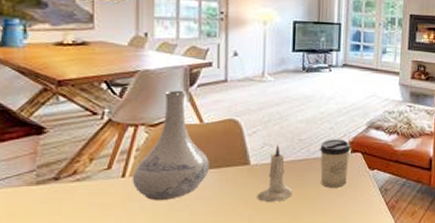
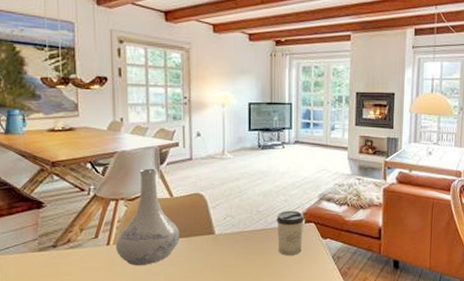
candle: present [257,144,292,202] -> none [222,215,253,268]

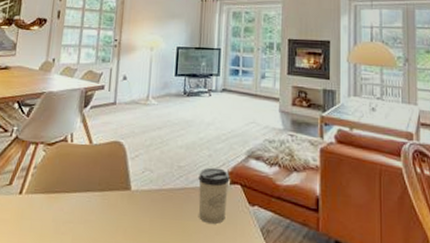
vase: present [115,168,180,266] -> none [27,111,95,222]

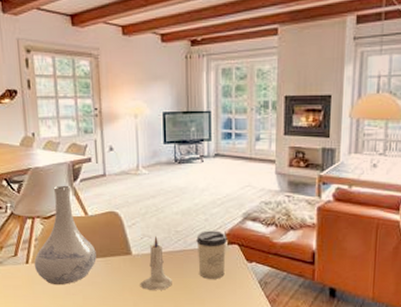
vase: none [27,111,95,222] -> present [34,185,96,286]
candle: none [135,169,170,234] -> present [140,235,172,290]

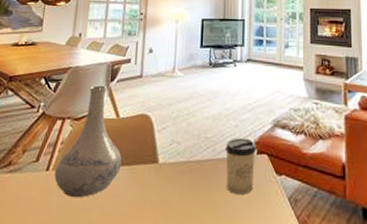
candle: present [140,235,172,290] -> none [163,141,198,207]

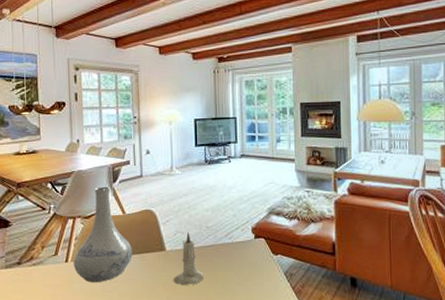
candle: none [163,141,198,207] -> present [173,231,204,285]
cup: present [225,138,257,194] -> none [226,225,254,272]

